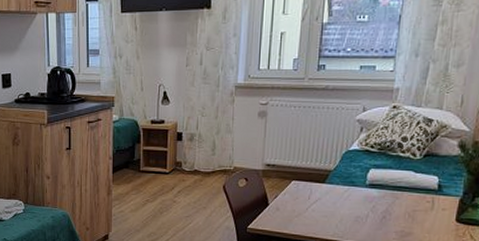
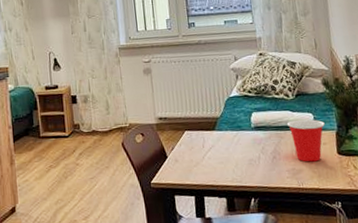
cup: none [406,181,450,227] -> present [286,119,325,162]

